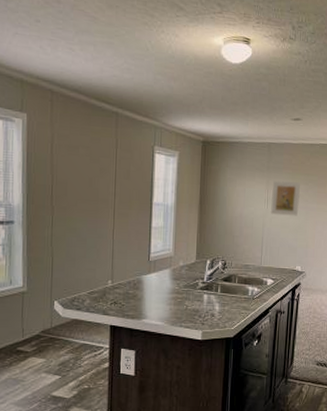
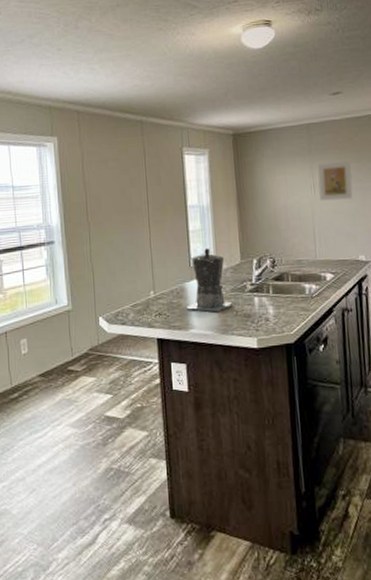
coffee maker: none [141,245,185,305] -> present [186,248,233,313]

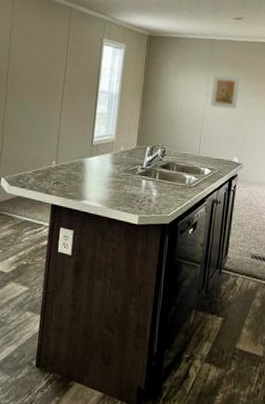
coffee maker: present [186,248,233,313] -> none [82,131,124,189]

